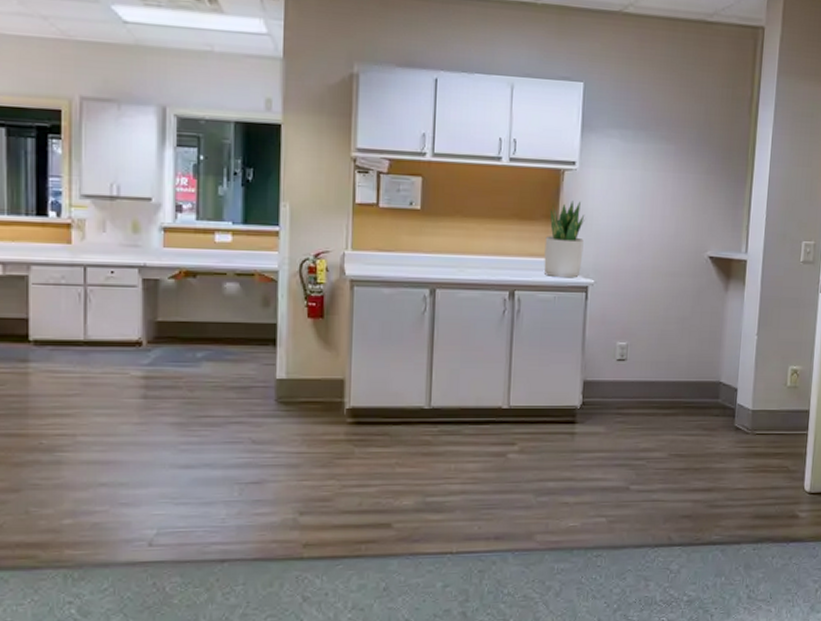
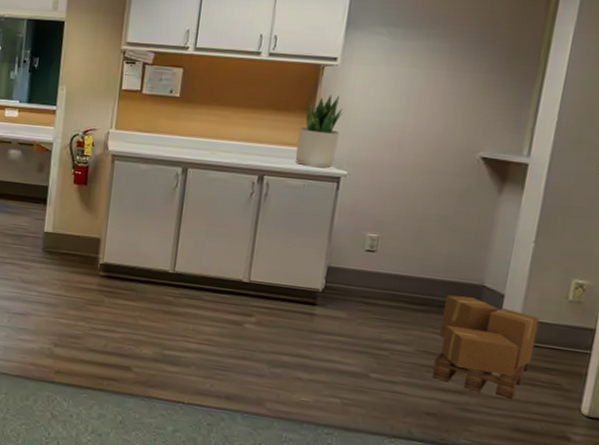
cardboard boxes: none [685,394,767,489] -> present [432,295,540,400]

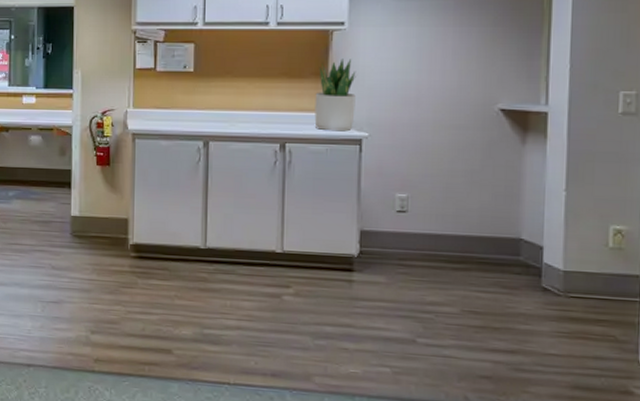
cardboard boxes: present [432,295,540,400] -> none [482,251,583,356]

